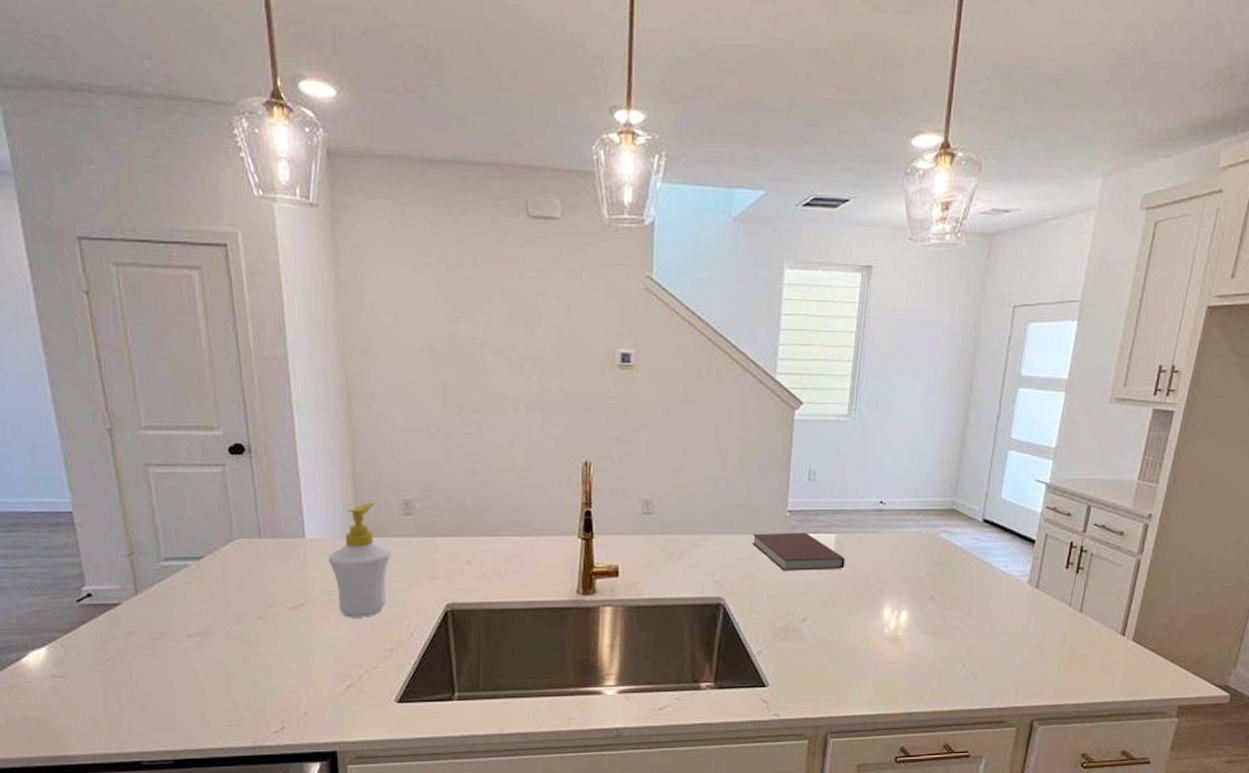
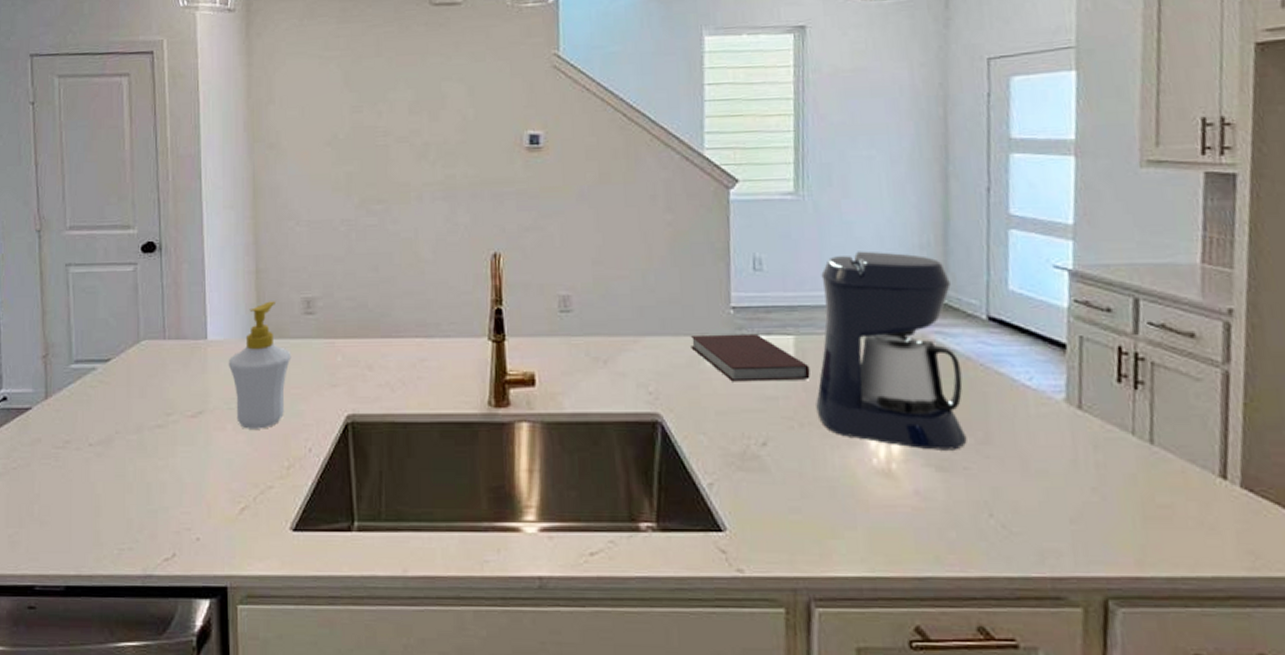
coffee maker: none [847,465,959,621] -> present [816,251,967,450]

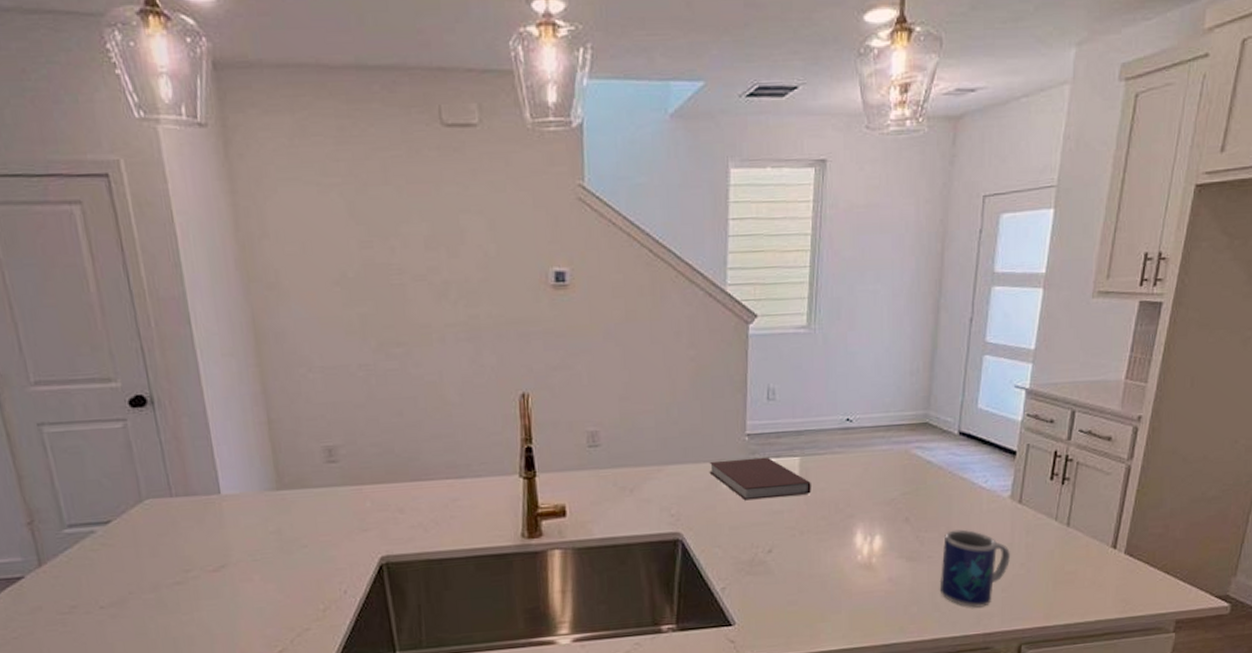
soap bottle: present [228,301,292,429] -> none [247,451,317,578]
coffee maker: present [816,251,967,450] -> none [815,378,934,545]
mug: none [982,437,1076,541] -> present [939,529,1010,608]

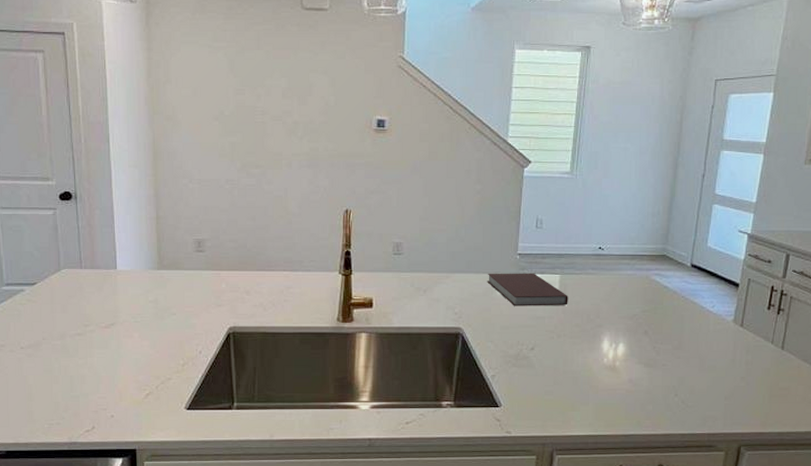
mug: present [939,529,1010,608] -> none [672,344,732,411]

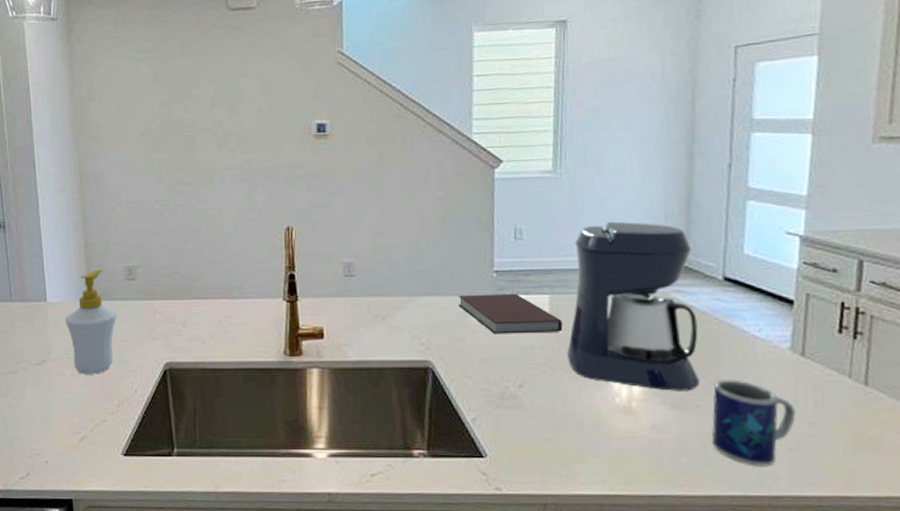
soap bottle: none [134,241,186,337] -> present [65,269,117,375]
coffee maker: none [570,216,670,353] -> present [567,221,700,391]
mug: none [672,344,732,411] -> present [711,380,795,466]

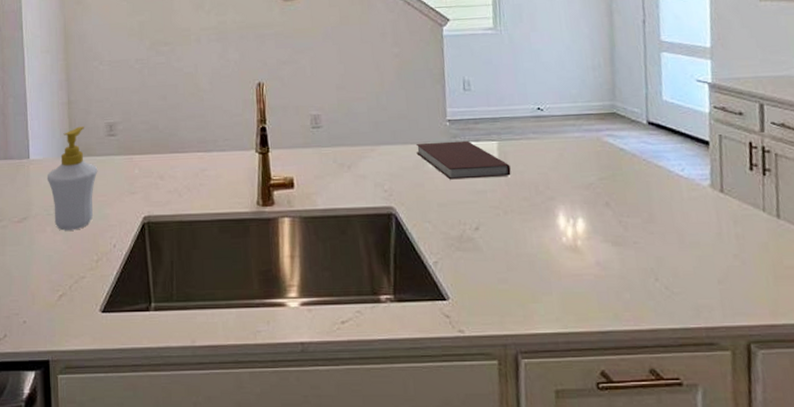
coffee maker: present [567,221,700,391] -> none [516,72,636,229]
mug: present [711,380,795,466] -> none [648,216,721,299]

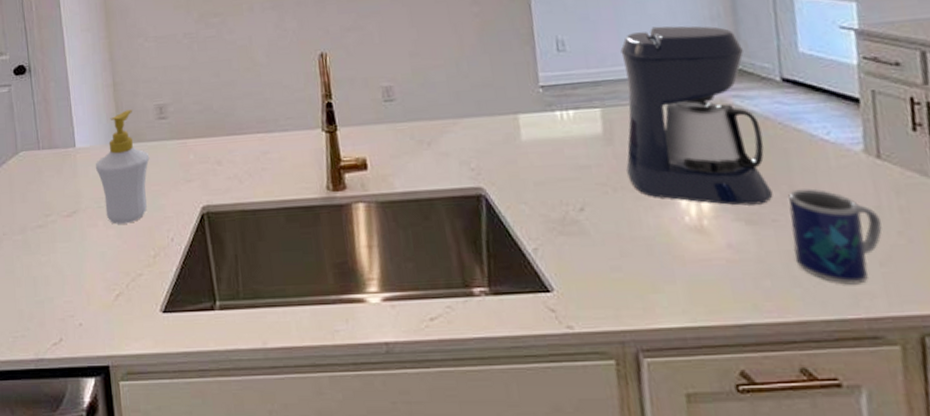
notebook: present [415,140,511,180] -> none [504,108,619,154]
coffee maker: none [516,72,636,229] -> present [620,25,773,206]
mug: none [648,216,721,299] -> present [788,189,882,285]

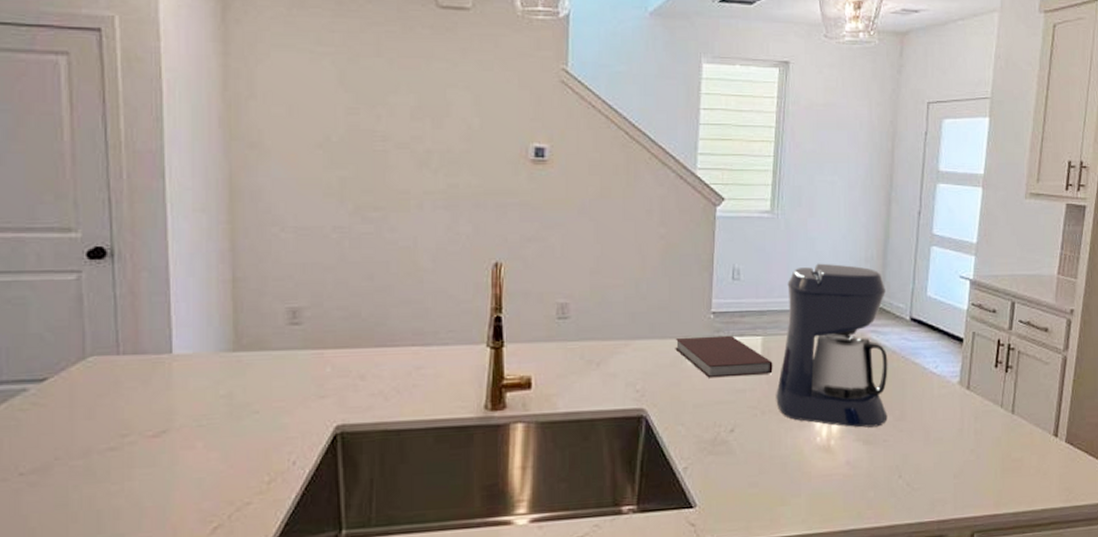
soap bottle: present [95,109,150,224] -> none [198,311,274,446]
notebook: none [504,108,619,154] -> present [675,335,773,378]
mug: present [788,189,882,285] -> none [895,414,960,494]

